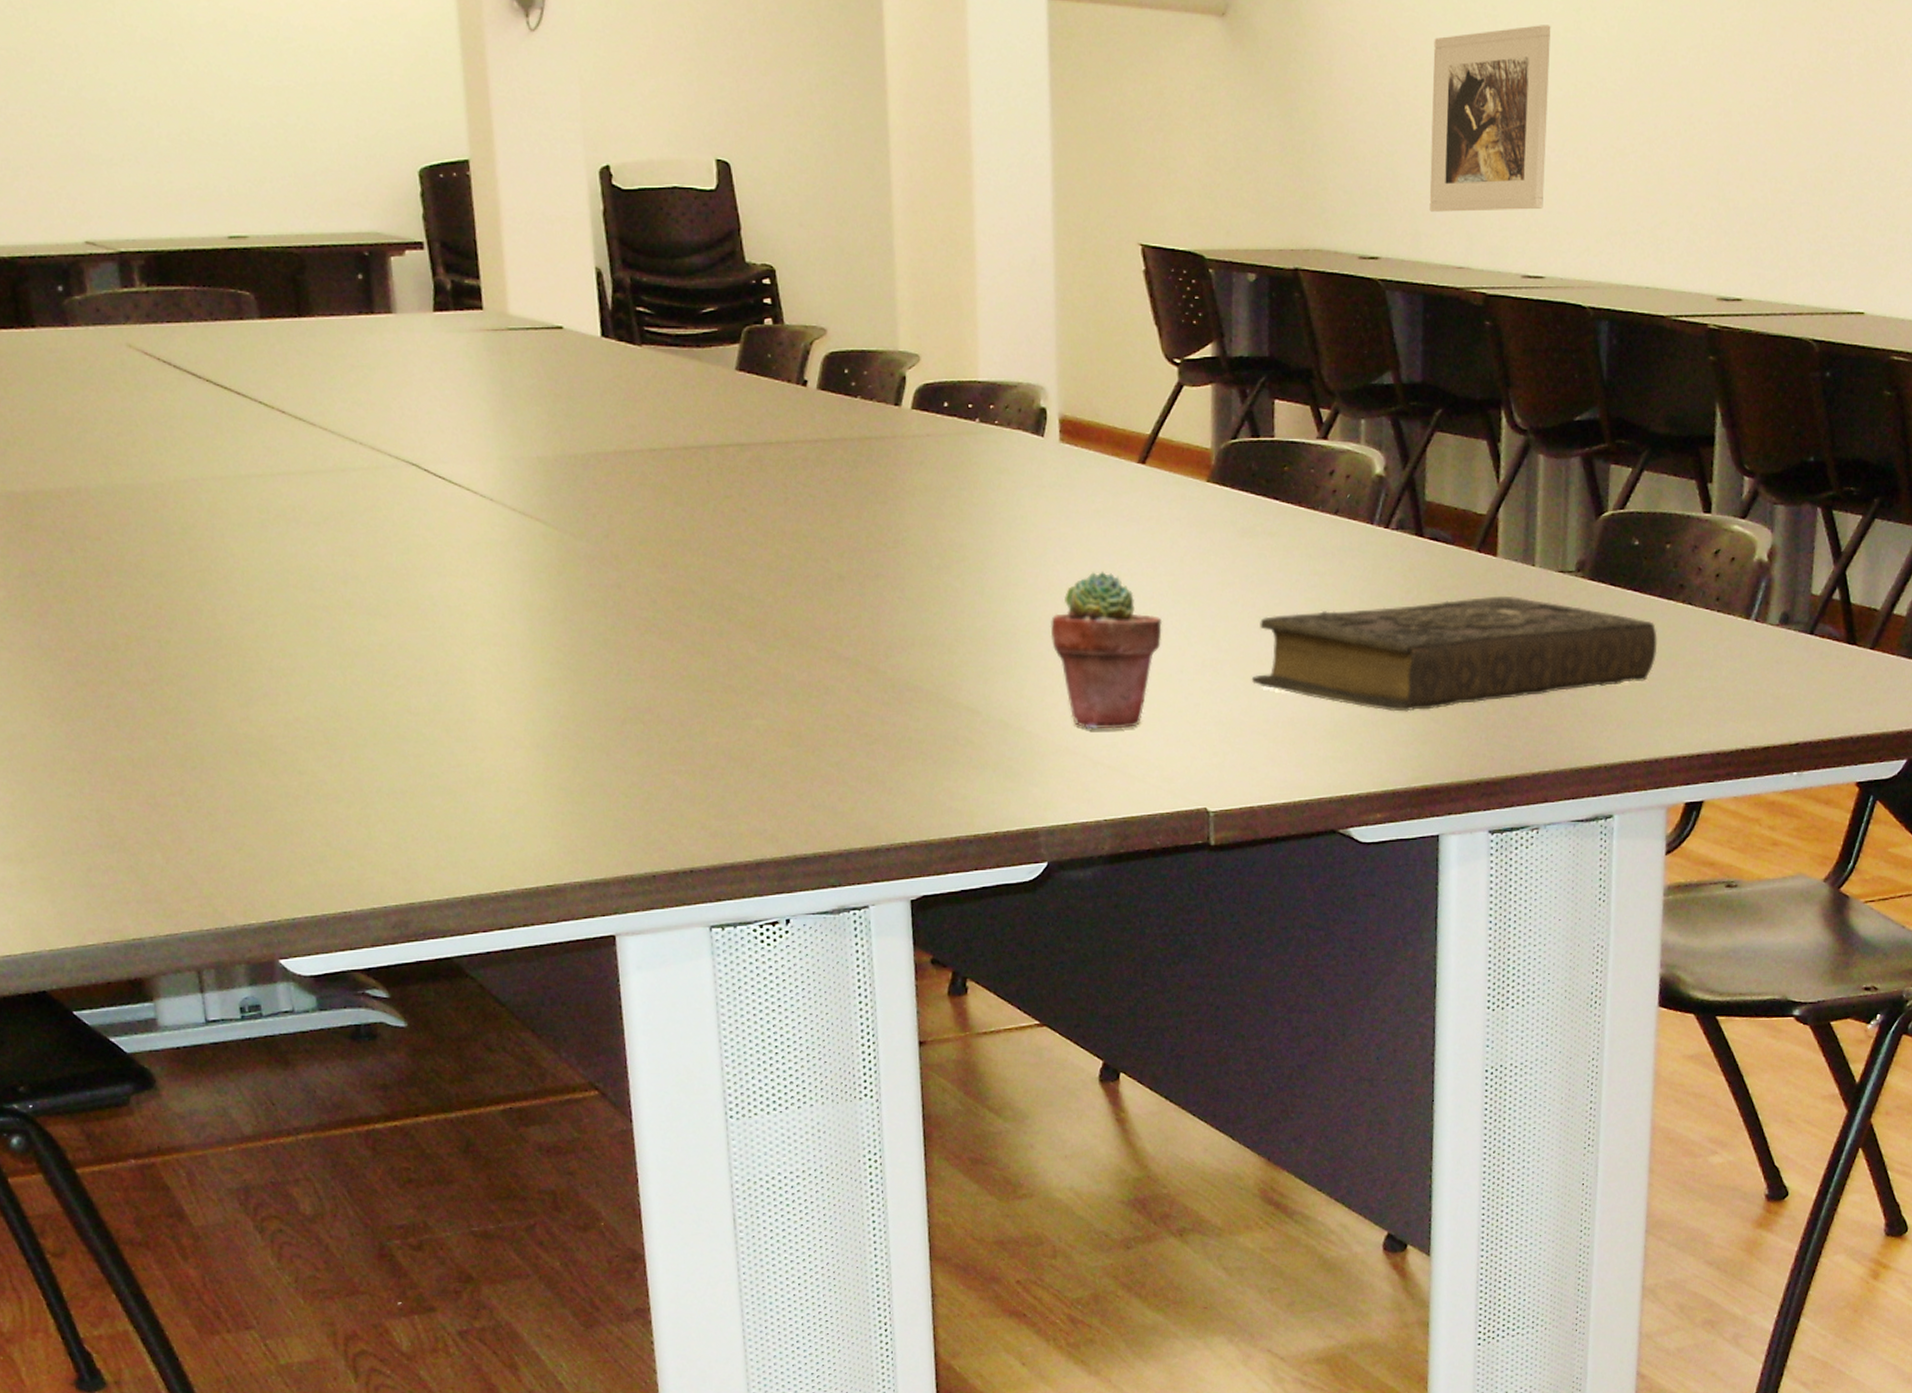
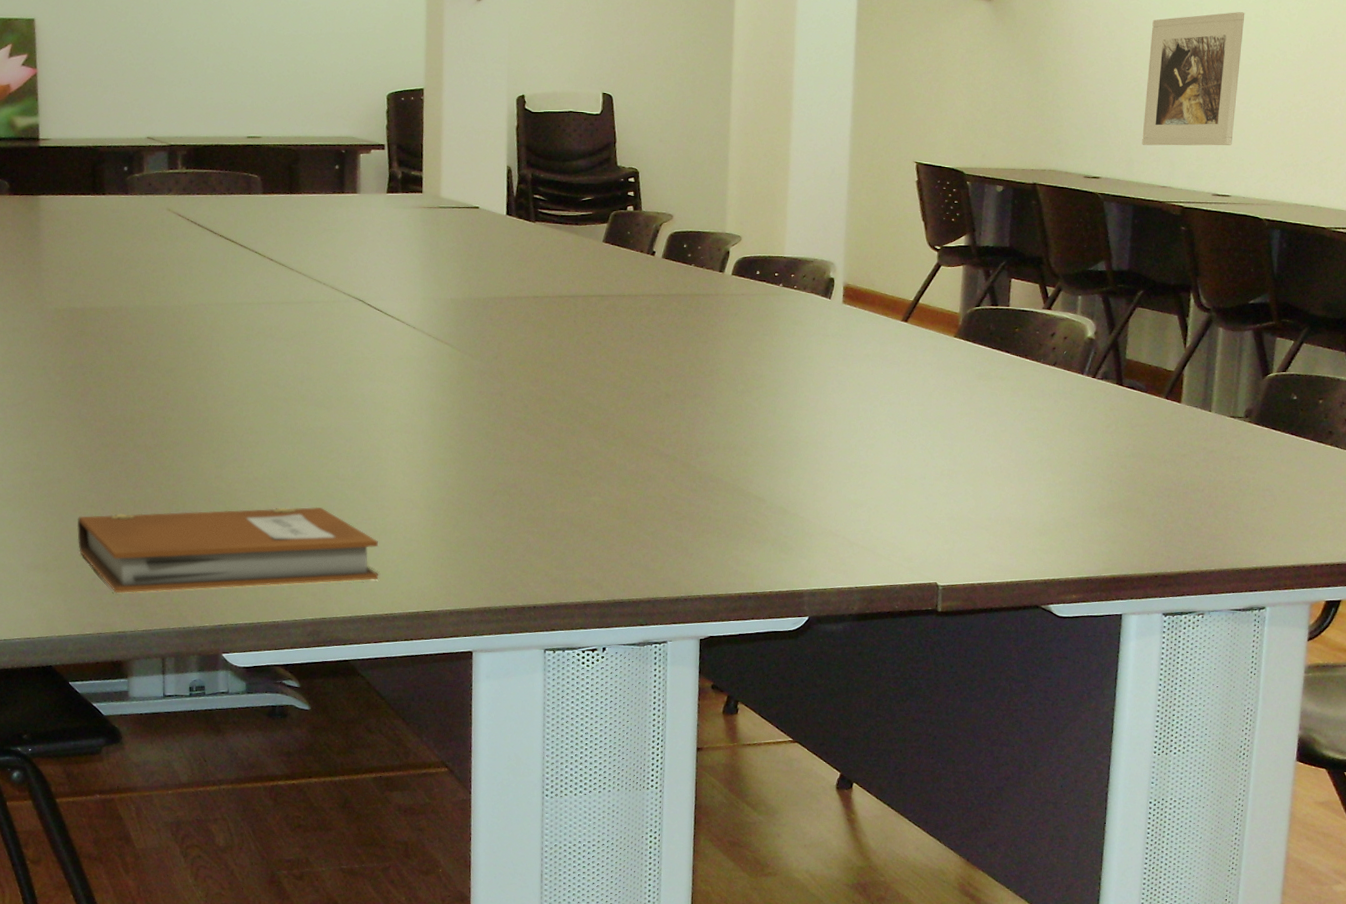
notebook: none [55,753,480,887] -> present [76,506,379,593]
potted succulent: present [1050,571,1163,730] -> none [824,399,913,519]
book: present [1251,595,1658,712] -> none [979,433,1309,518]

